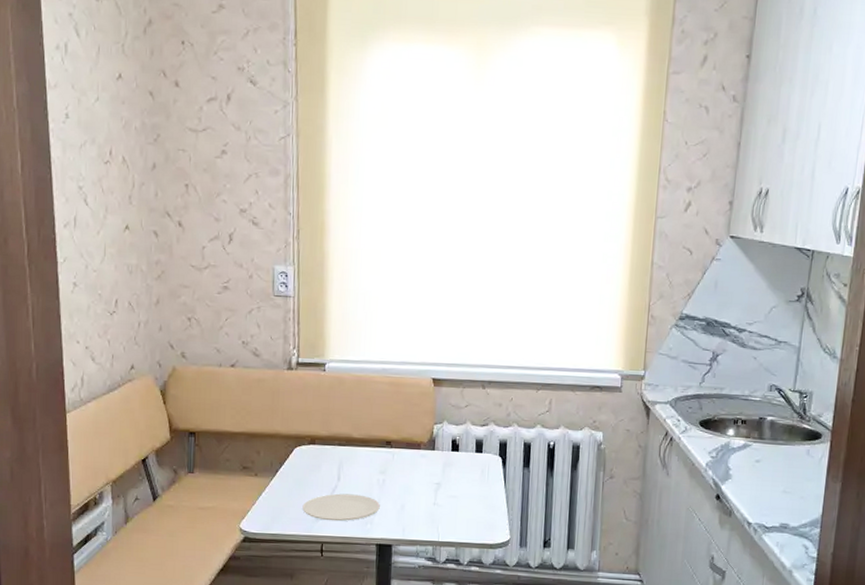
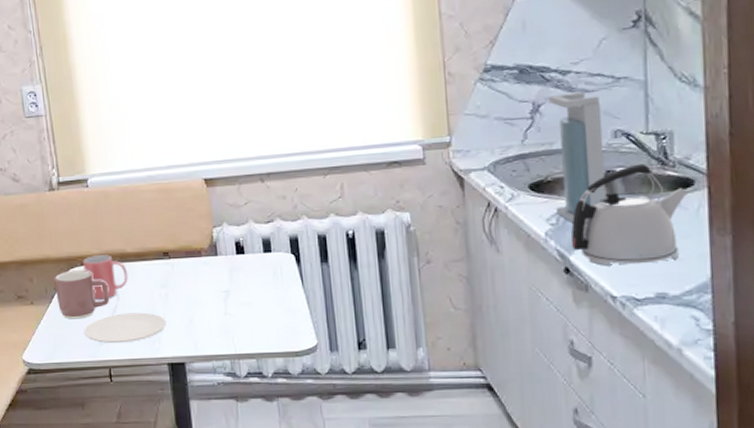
mug: none [280,447,331,495] -> present [54,269,110,320]
mug: none [310,436,351,479] -> present [83,255,128,300]
soap dispenser: none [716,348,764,458] -> present [548,91,607,224]
kettle: none [725,415,817,499] -> present [571,163,689,266]

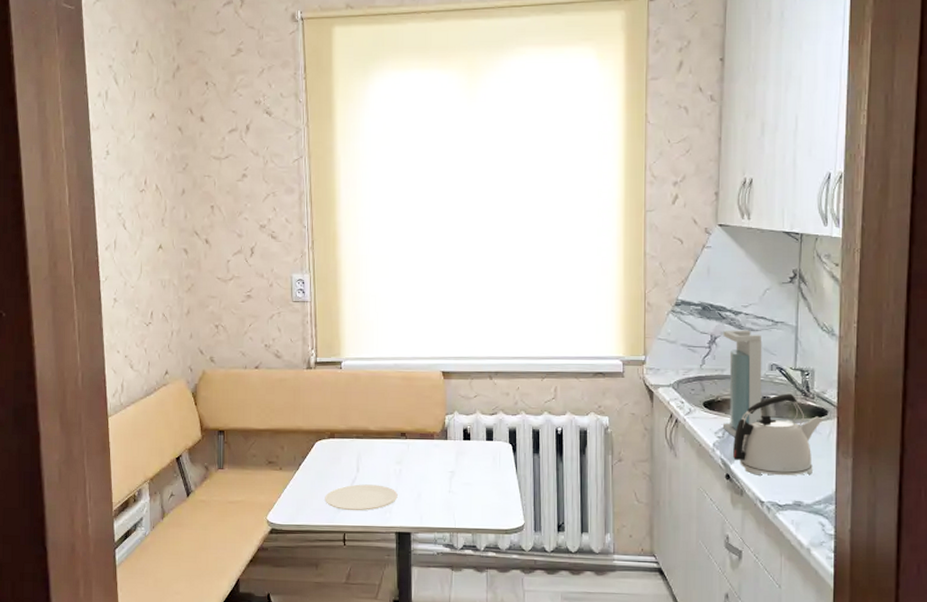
mug: present [54,269,110,320] -> none [303,441,351,487]
mug: present [83,255,128,300] -> none [330,430,369,471]

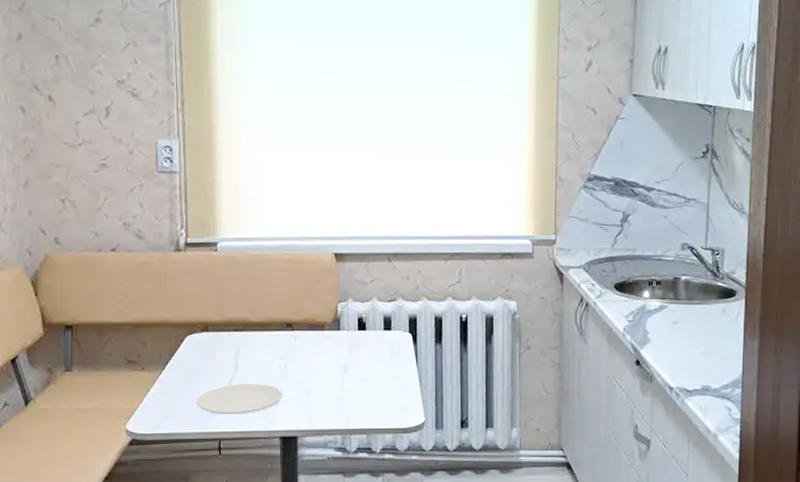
soap dispenser: present [722,330,762,438] -> none [633,207,674,321]
kettle: present [733,393,823,476] -> none [643,274,732,360]

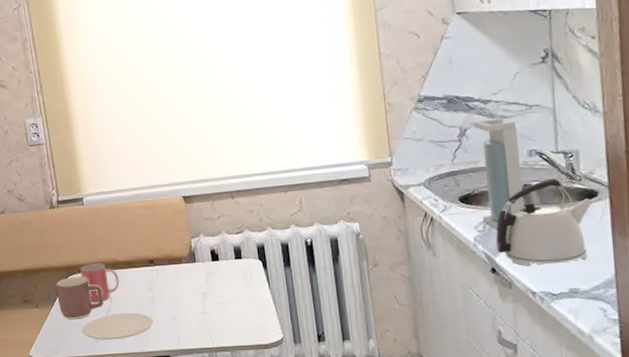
mug: none [170,336,228,388] -> present [55,276,104,320]
mug: none [203,322,249,369] -> present [80,263,120,302]
soap dispenser: none [633,207,674,321] -> present [473,117,525,230]
kettle: none [643,274,732,360] -> present [496,178,594,266]

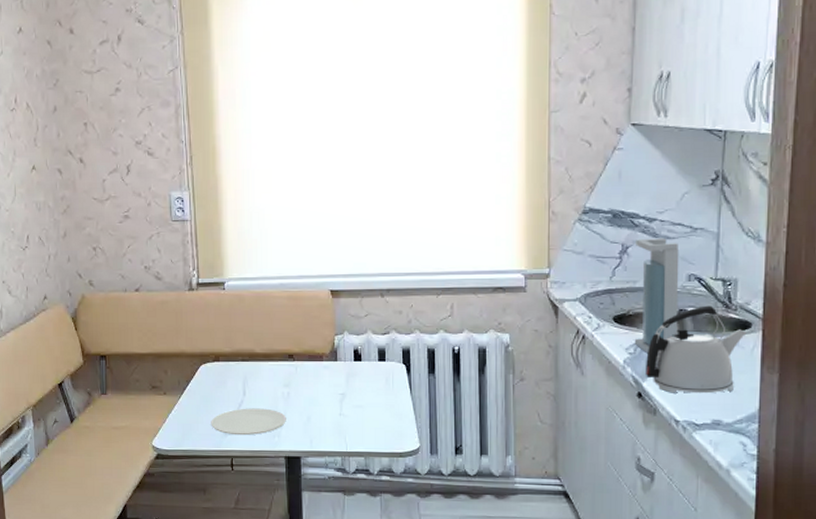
mug: present [55,276,104,320] -> none [187,365,237,411]
mug: present [80,263,120,302] -> none [215,353,255,394]

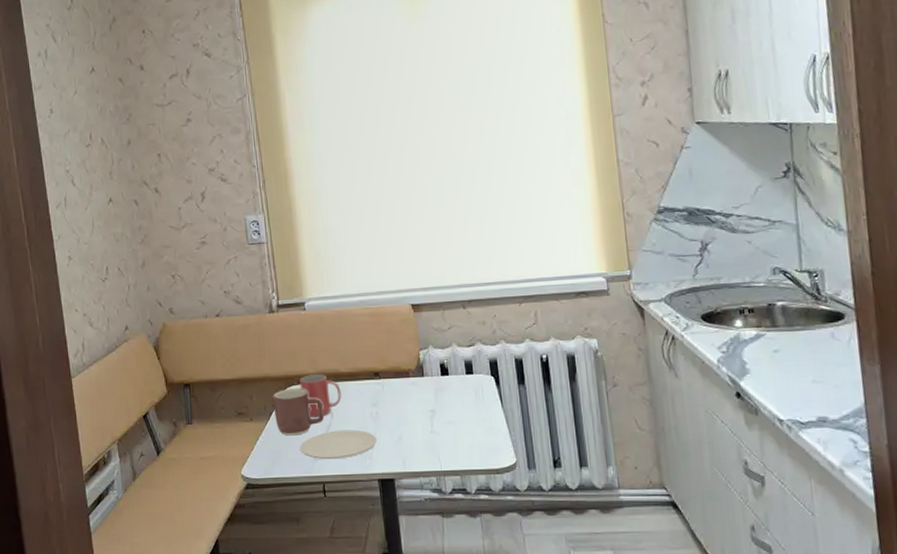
mug: none [187,365,237,411] -> present [272,388,325,436]
mug: none [215,353,255,394] -> present [299,374,342,417]
soap dispenser: present [634,238,680,354] -> none [714,232,769,352]
kettle: present [646,305,747,394] -> none [740,298,841,391]

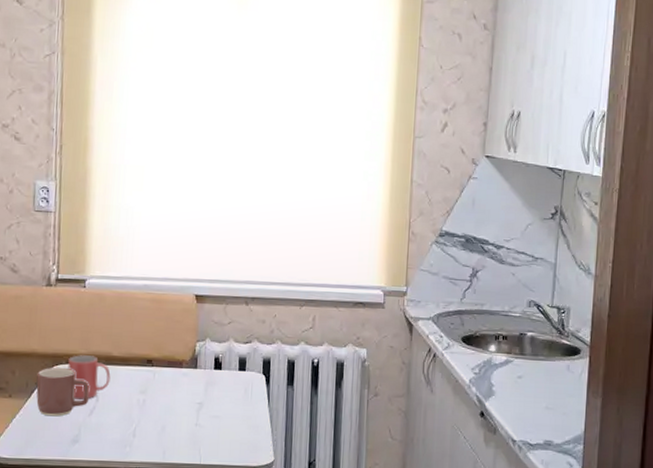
plate: present [300,429,377,460] -> none [58,415,140,445]

